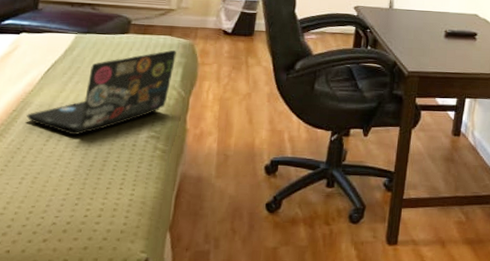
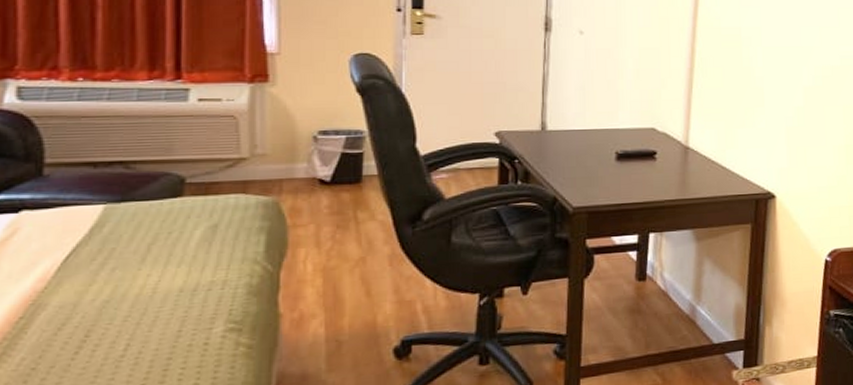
laptop: present [26,49,177,136] -> none [41,211,255,342]

